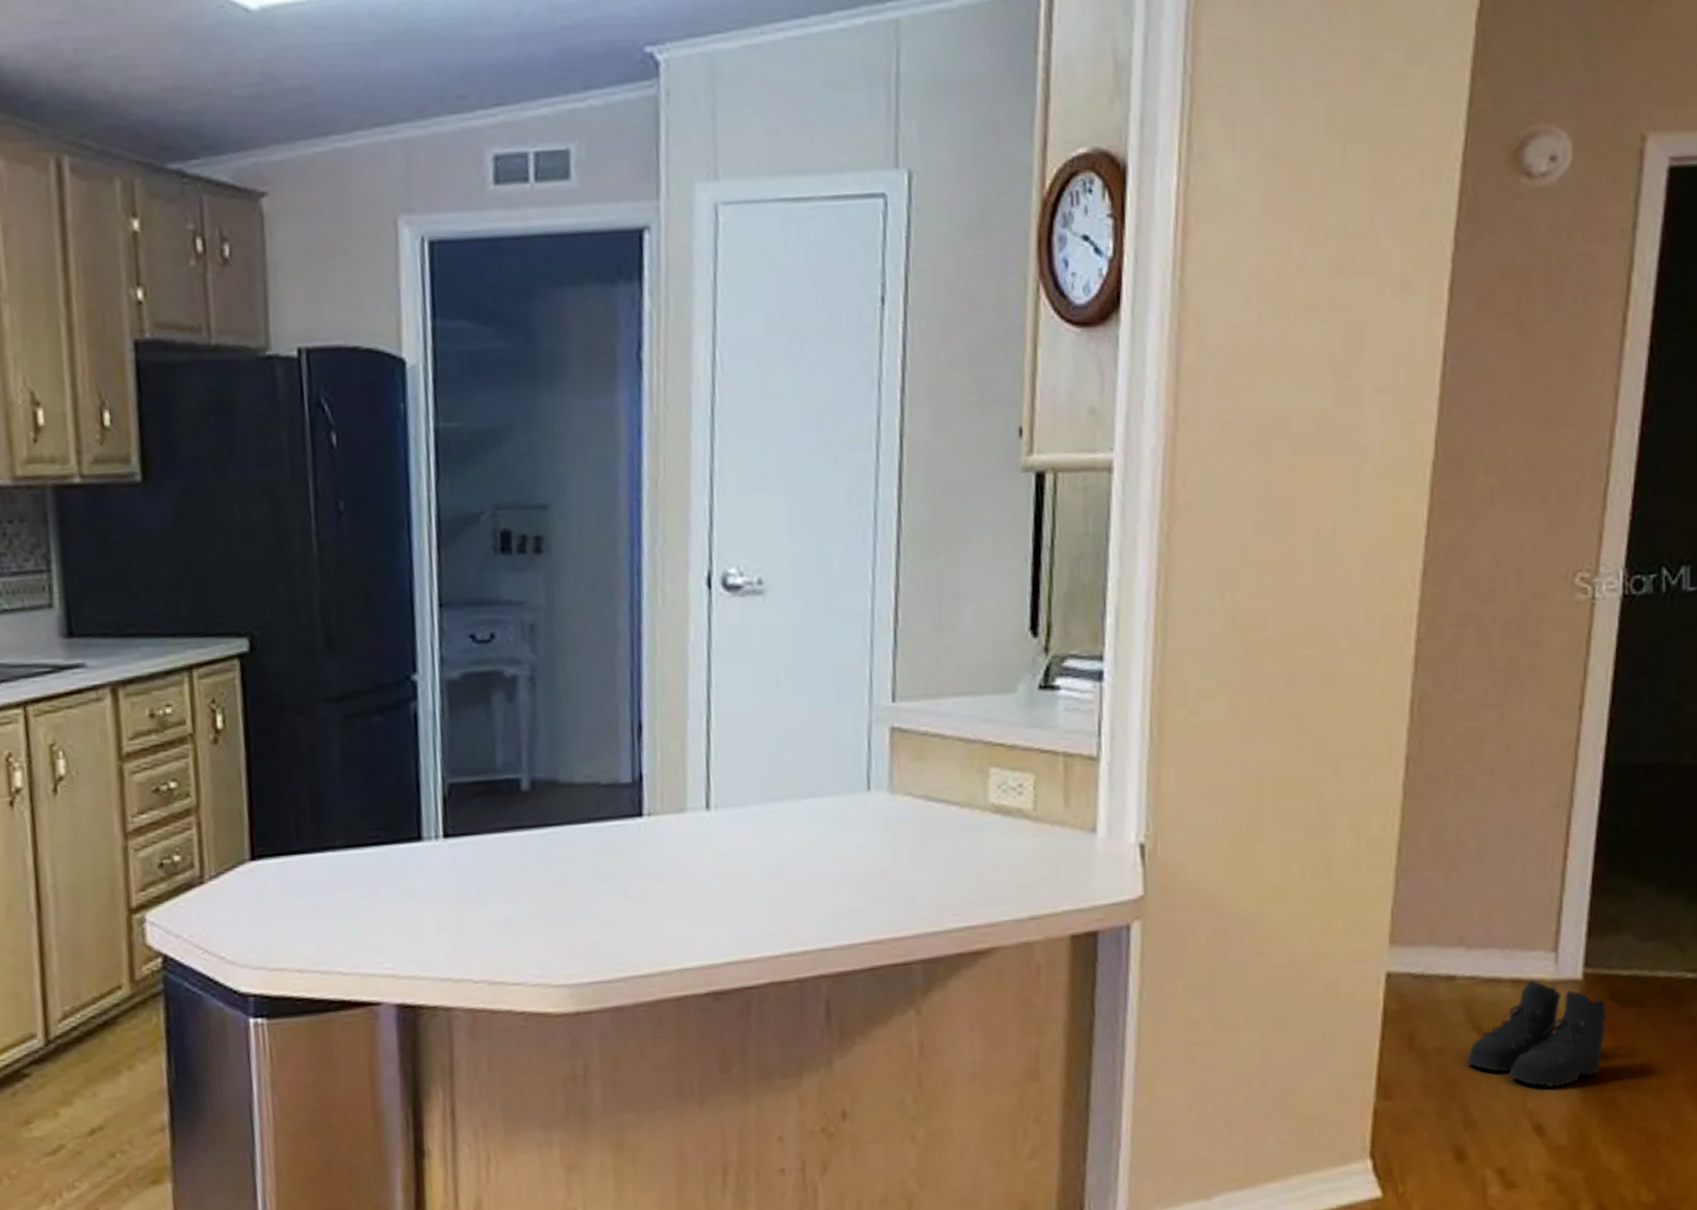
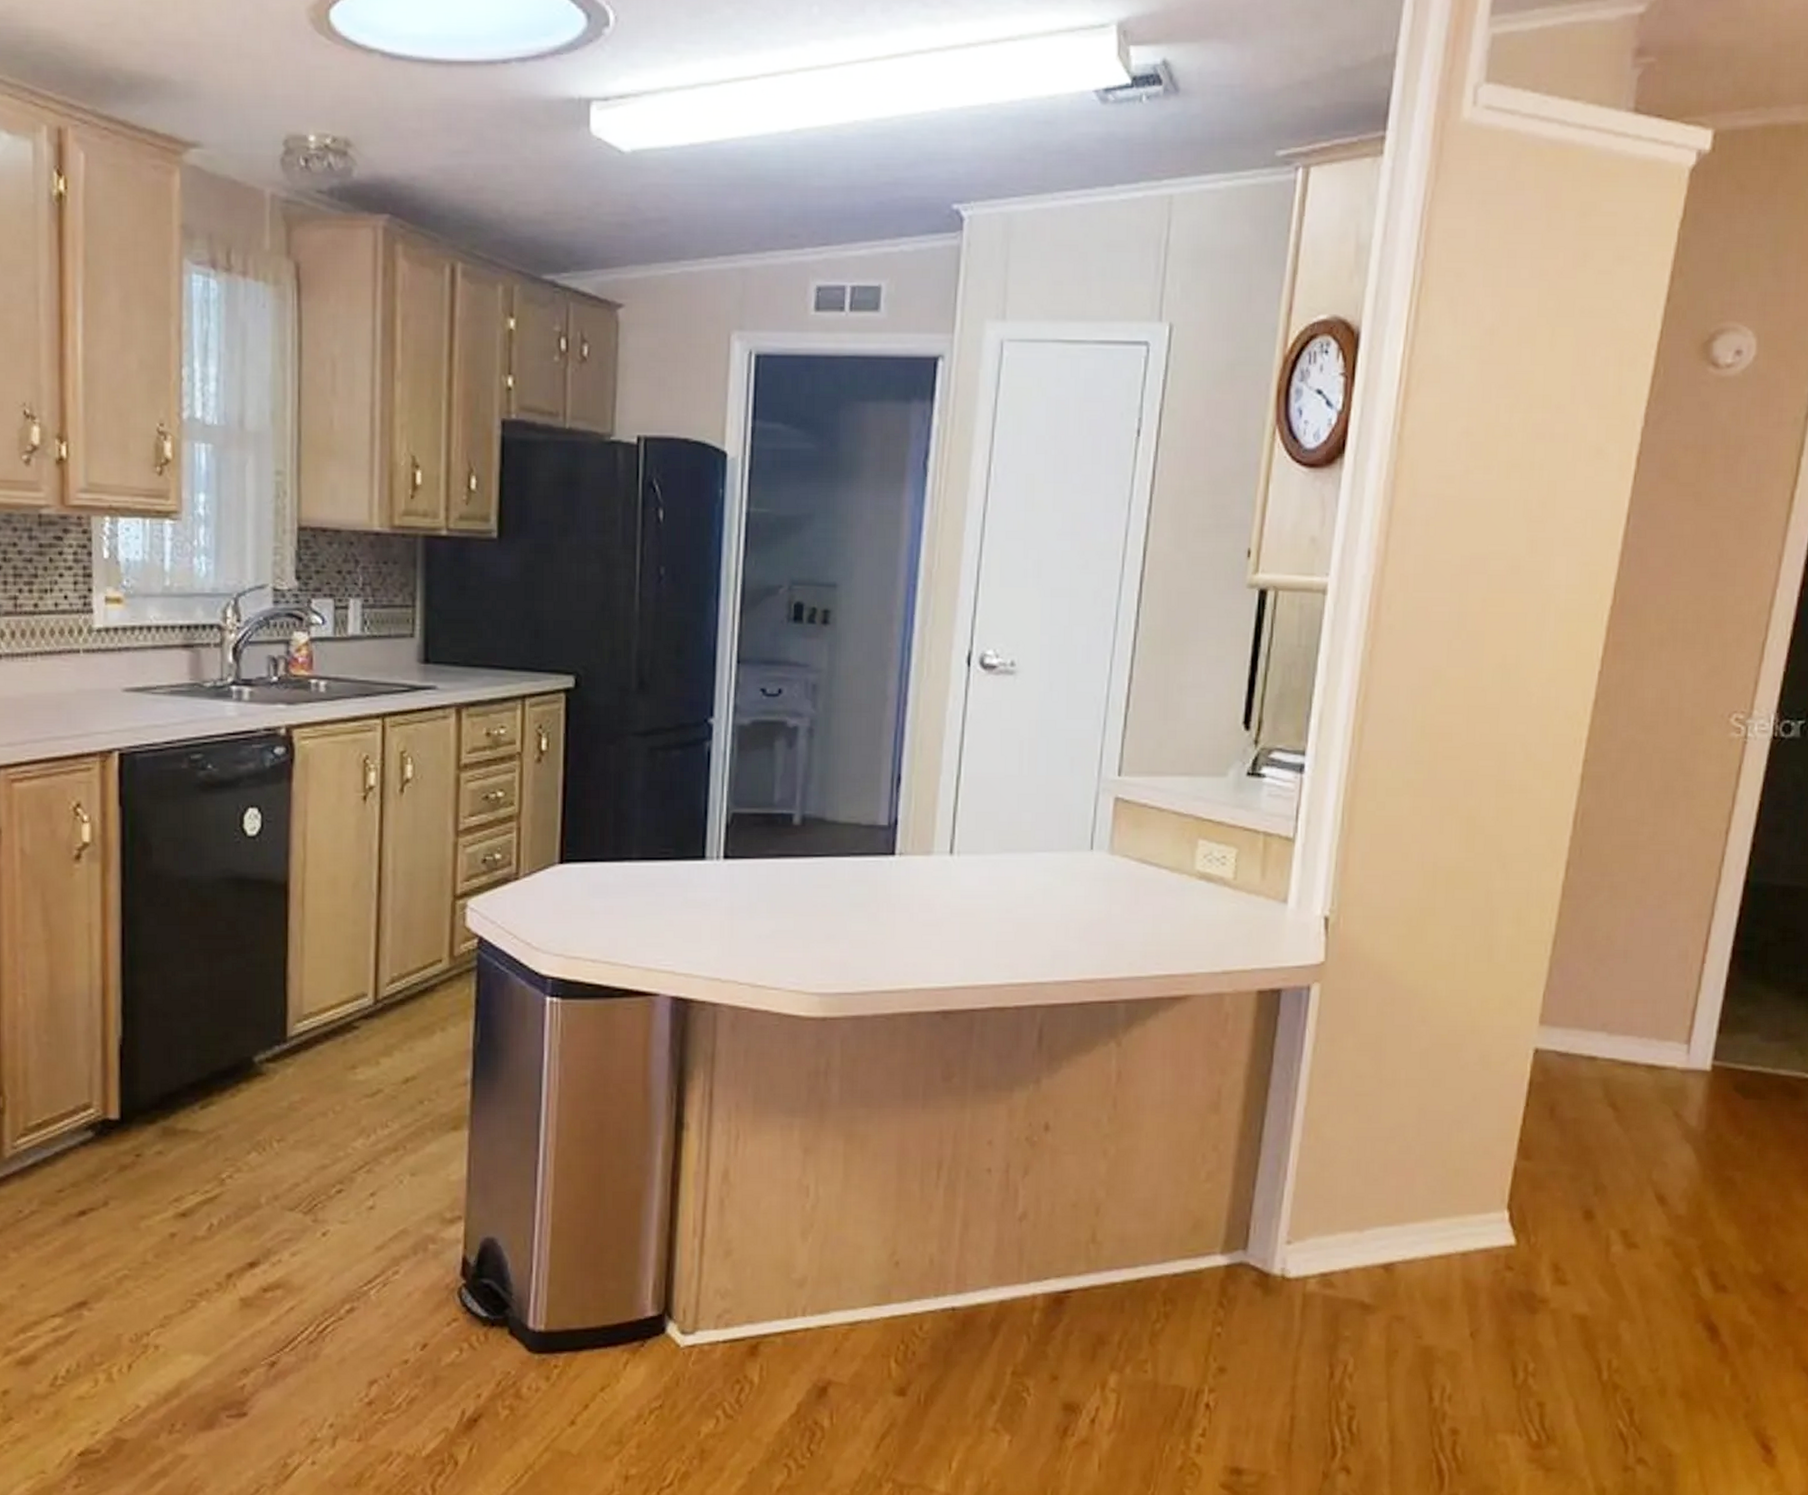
boots: present [1467,980,1608,1088] -> none [1601,1067,1731,1164]

